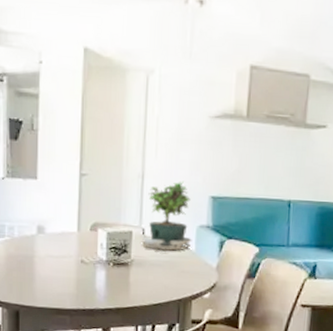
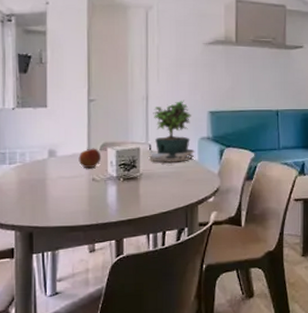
apple: none [67,227,92,249] -> present [78,148,102,168]

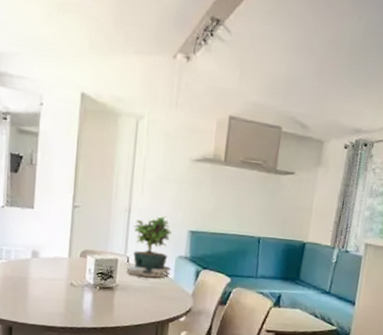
apple: present [78,148,102,168] -> none [59,253,81,273]

